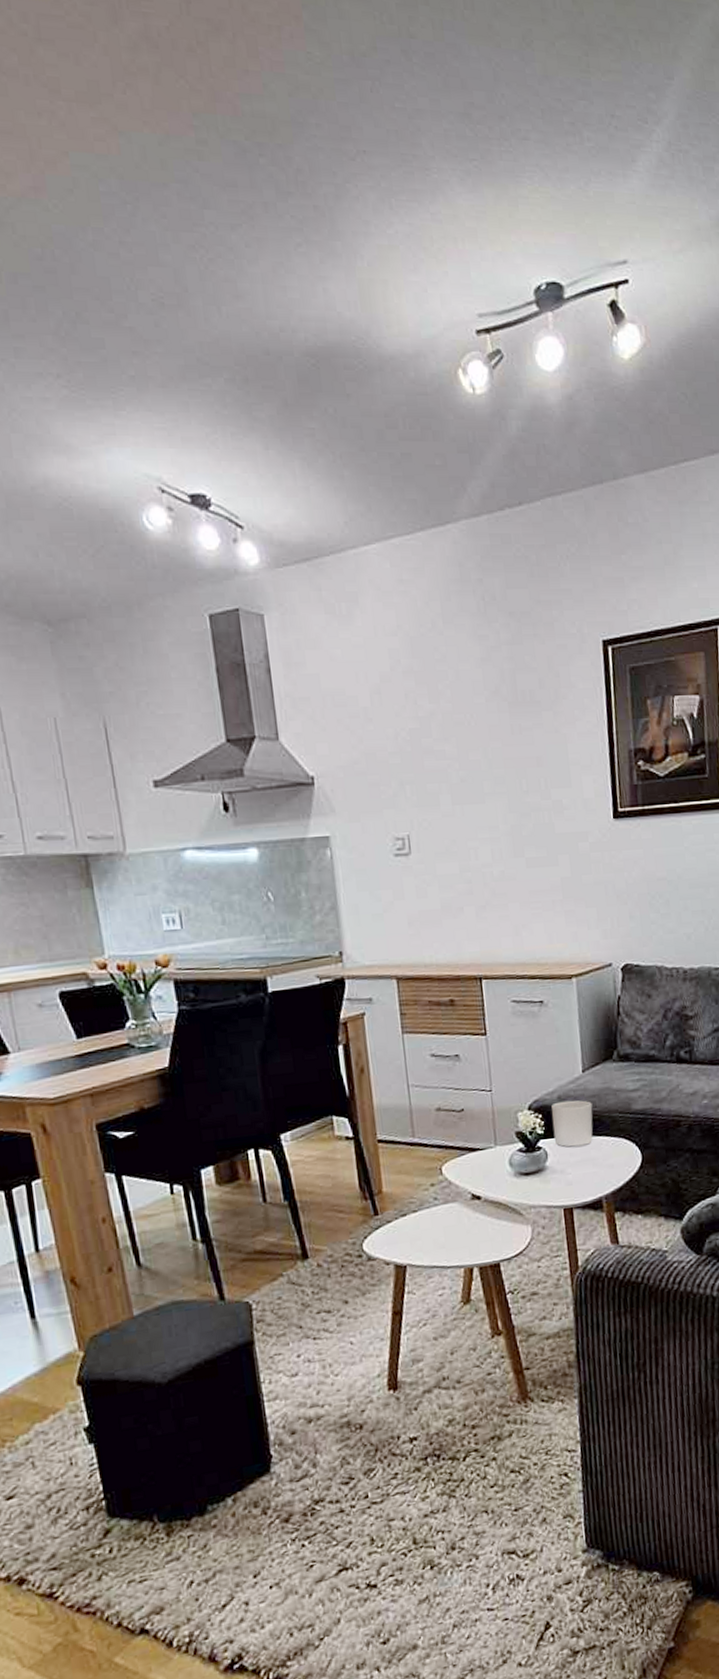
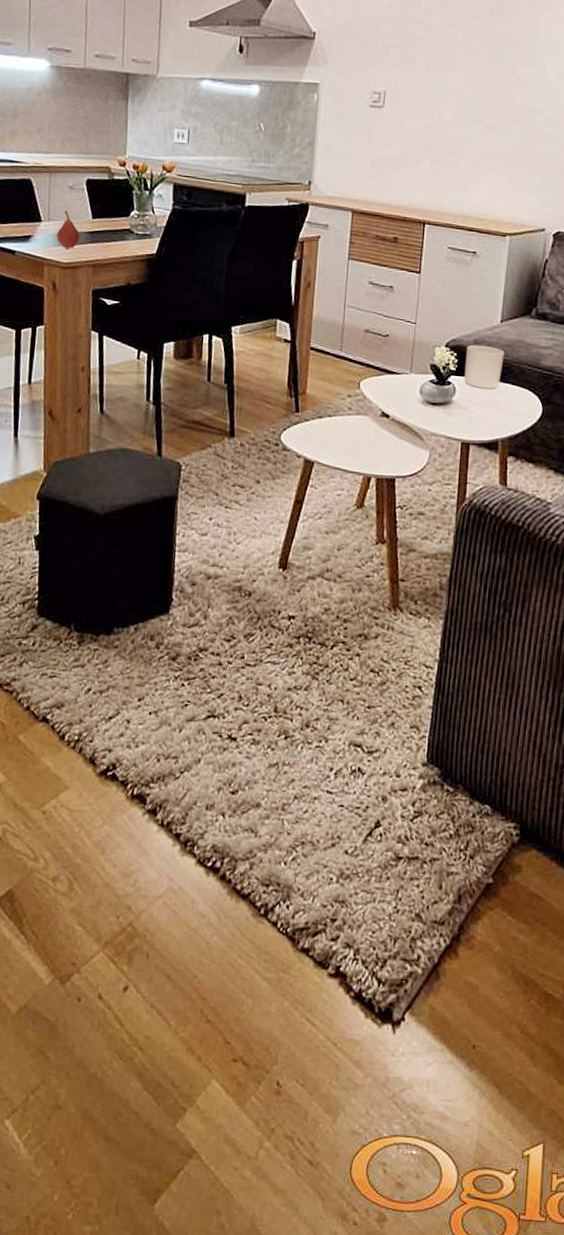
fruit: none [33,1034,66,1081] -> present [57,210,80,249]

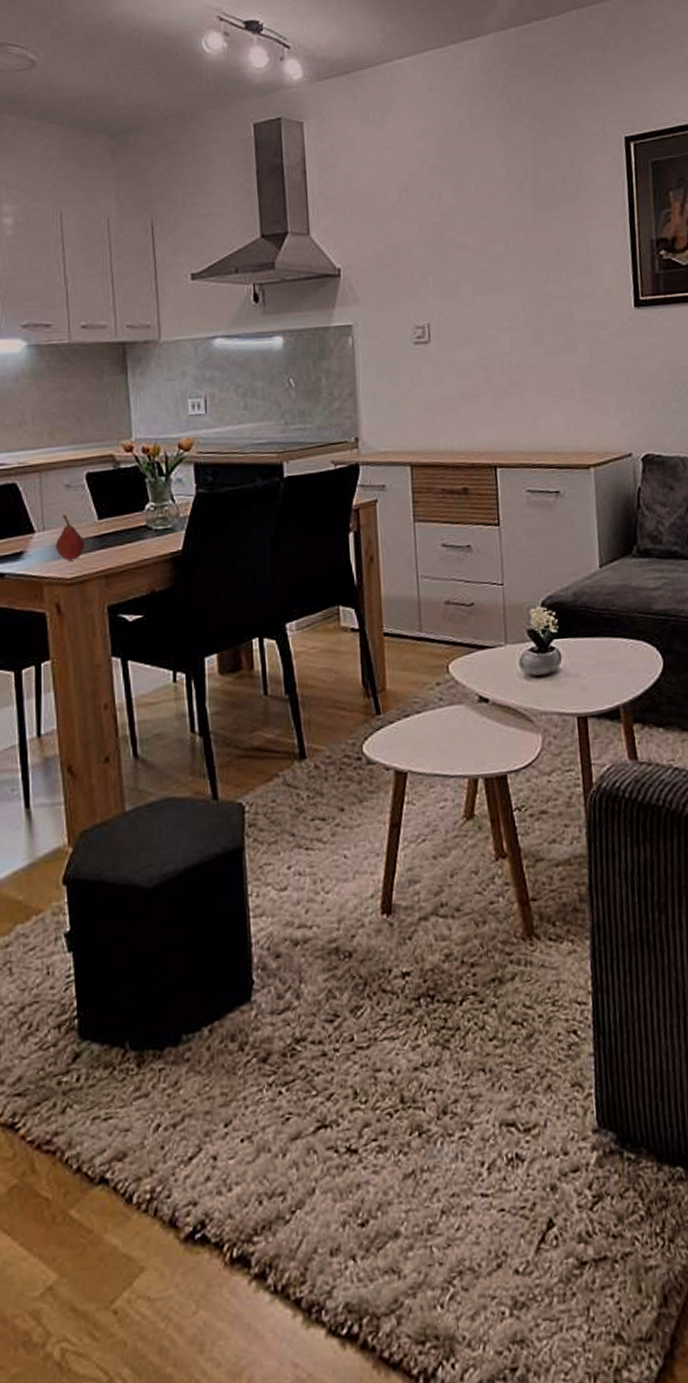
mug: present [464,344,505,390] -> none [566,597,611,650]

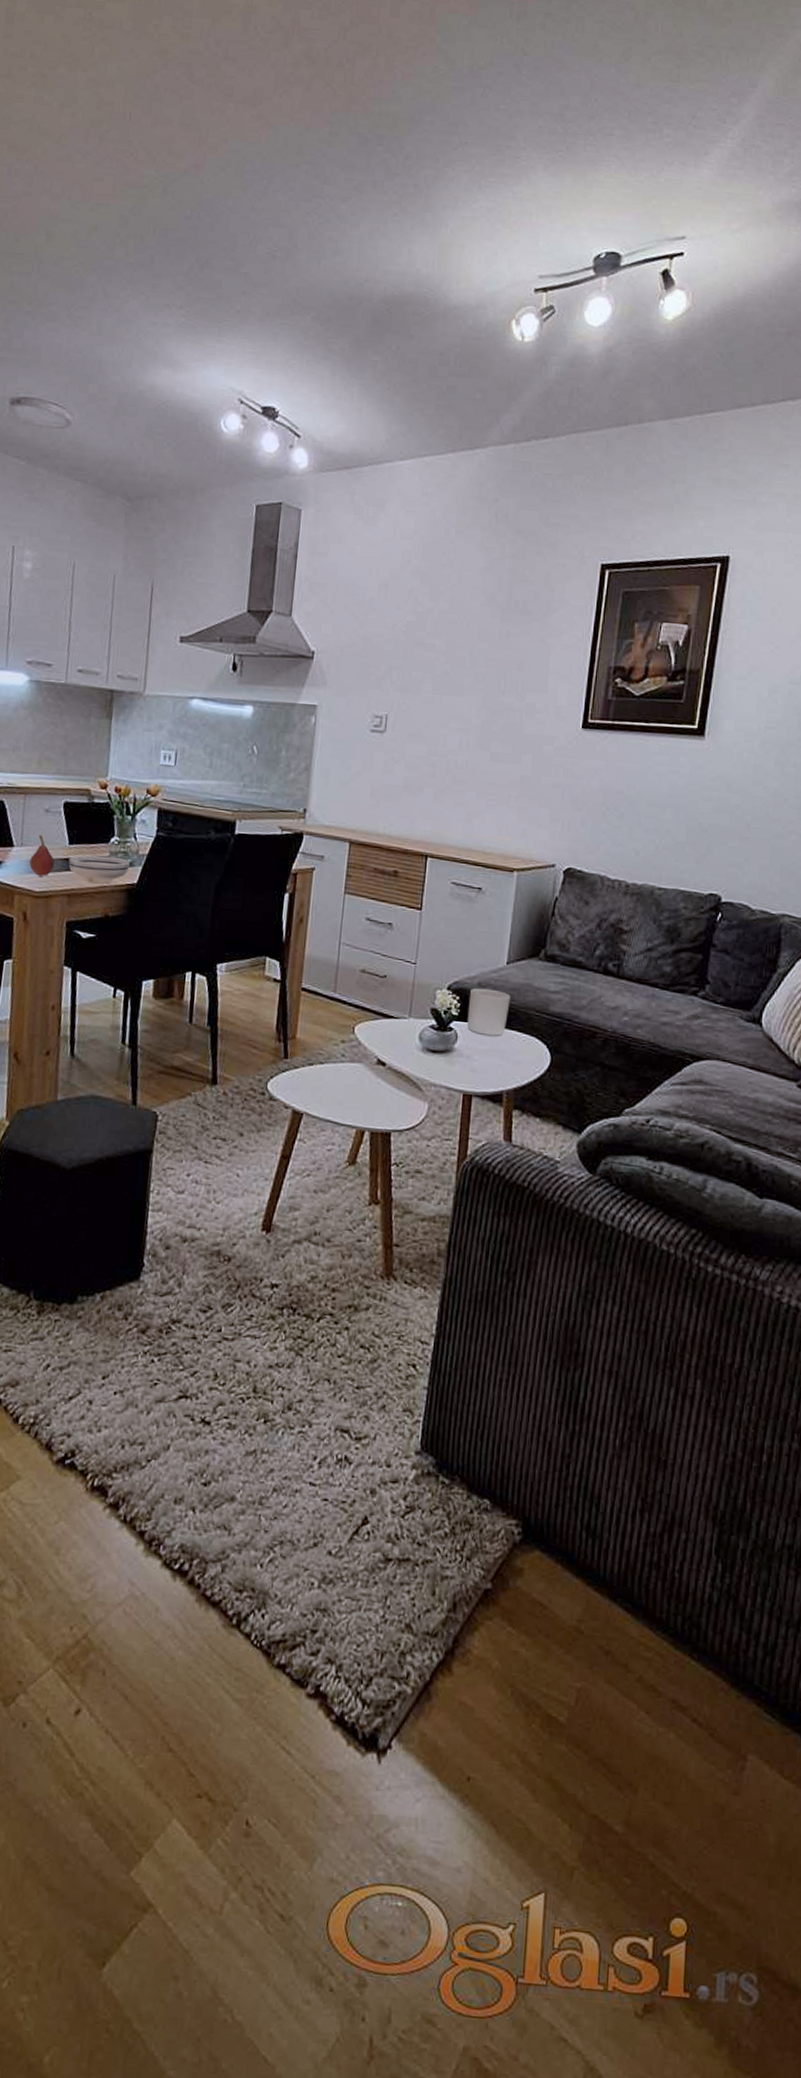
bowl: none [101,524,172,558] -> present [68,855,131,884]
mug: none [566,597,611,650] -> present [467,987,511,1037]

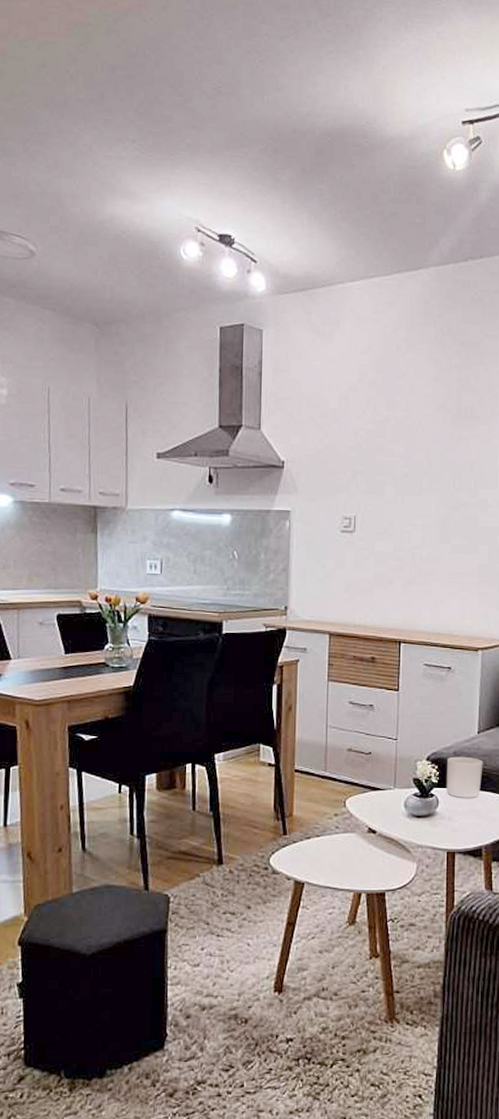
fruit: present [29,834,55,876] -> none [28,646,53,685]
bowl: present [68,855,131,884] -> none [66,662,126,689]

